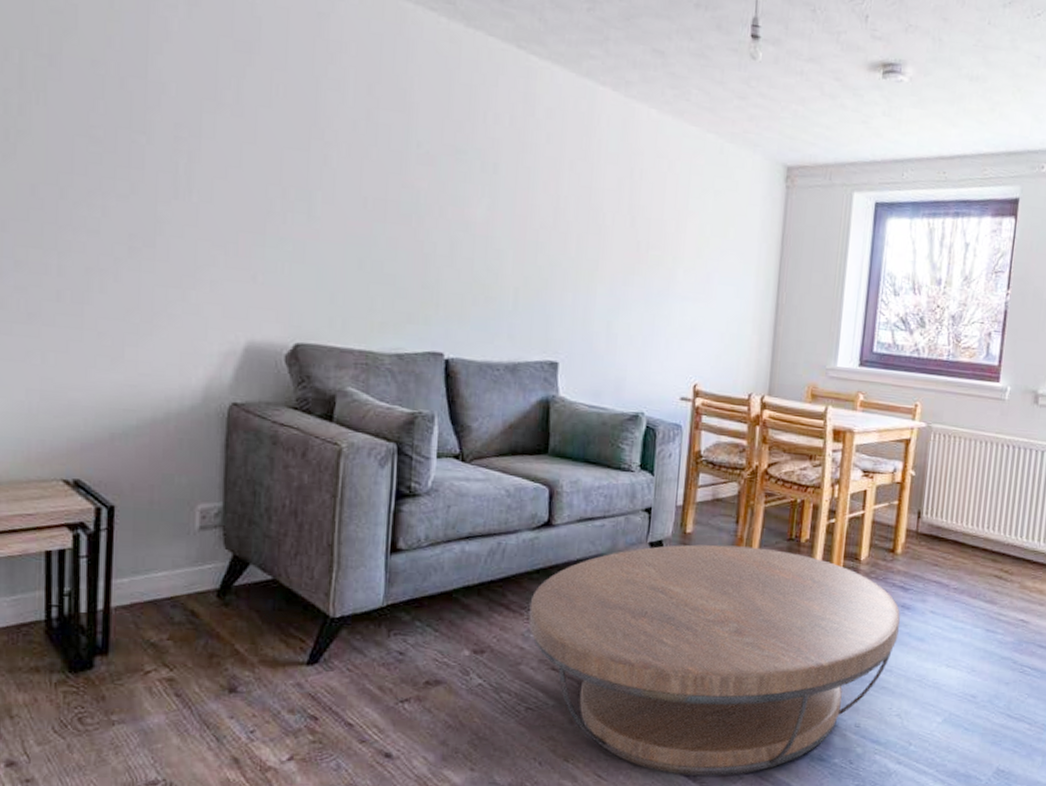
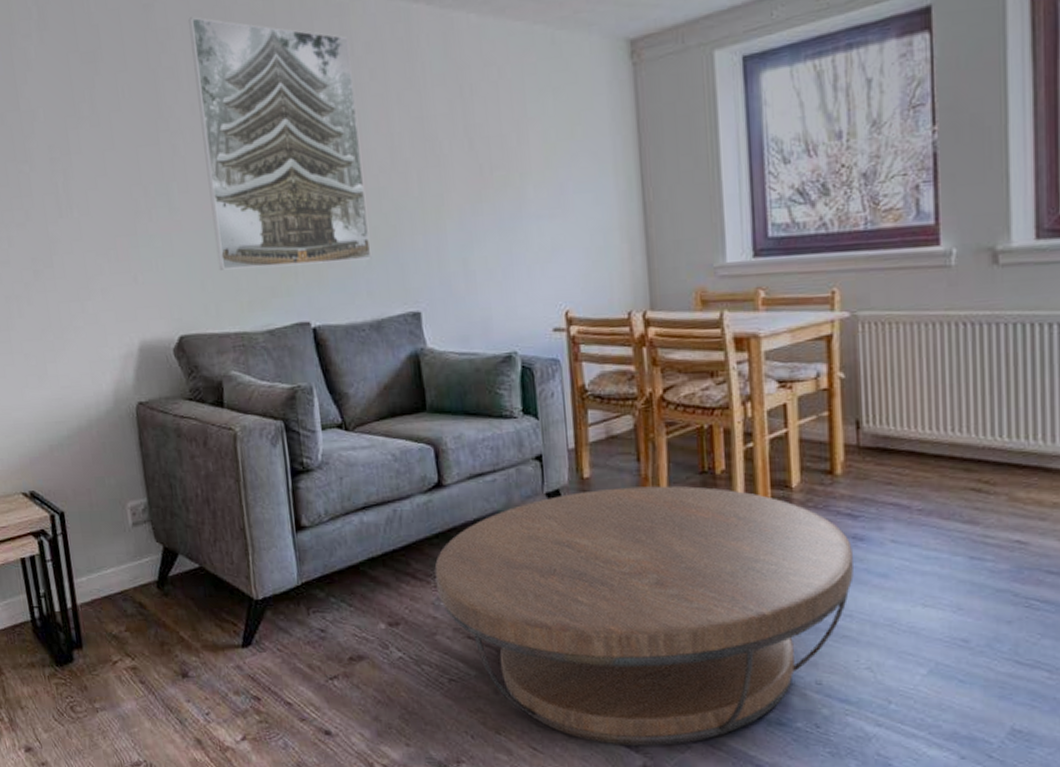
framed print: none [353,38,531,305] -> present [188,17,372,270]

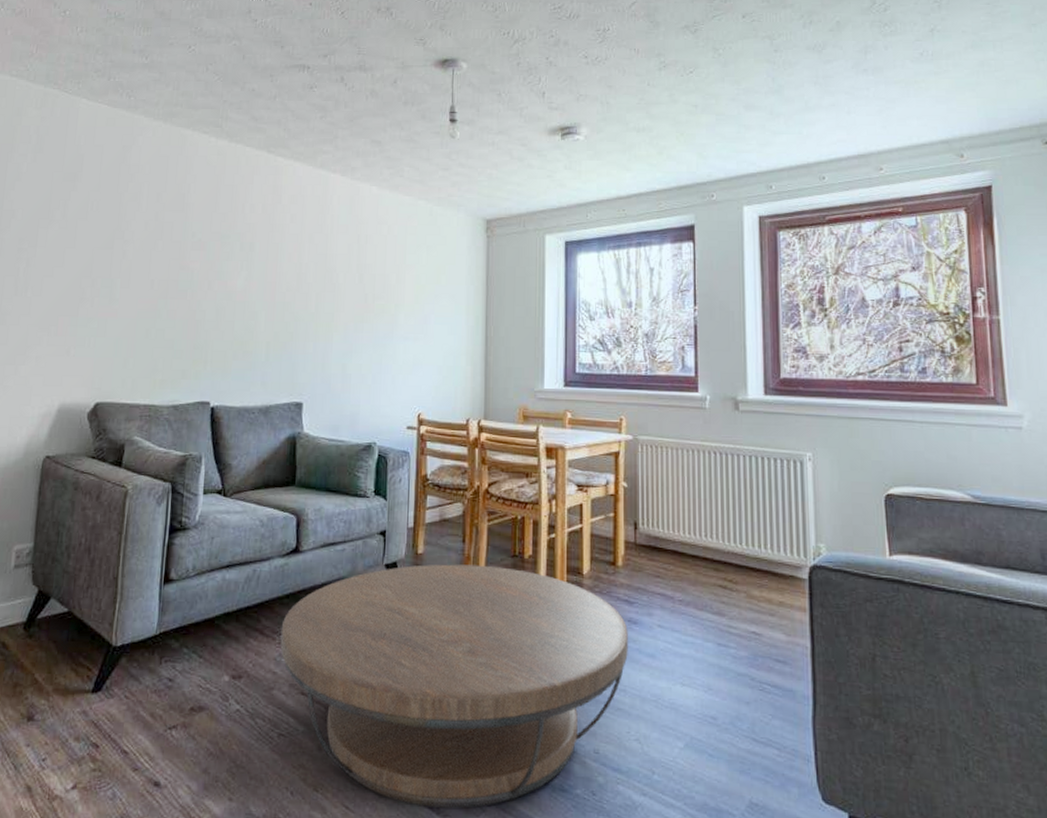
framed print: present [188,17,372,270] -> none [141,160,279,356]

